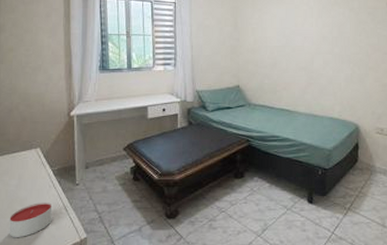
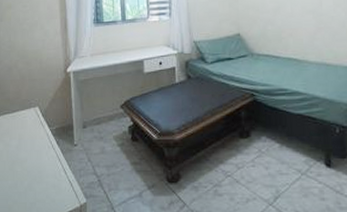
candle: present [9,202,53,237] -> none [11,164,52,201]

